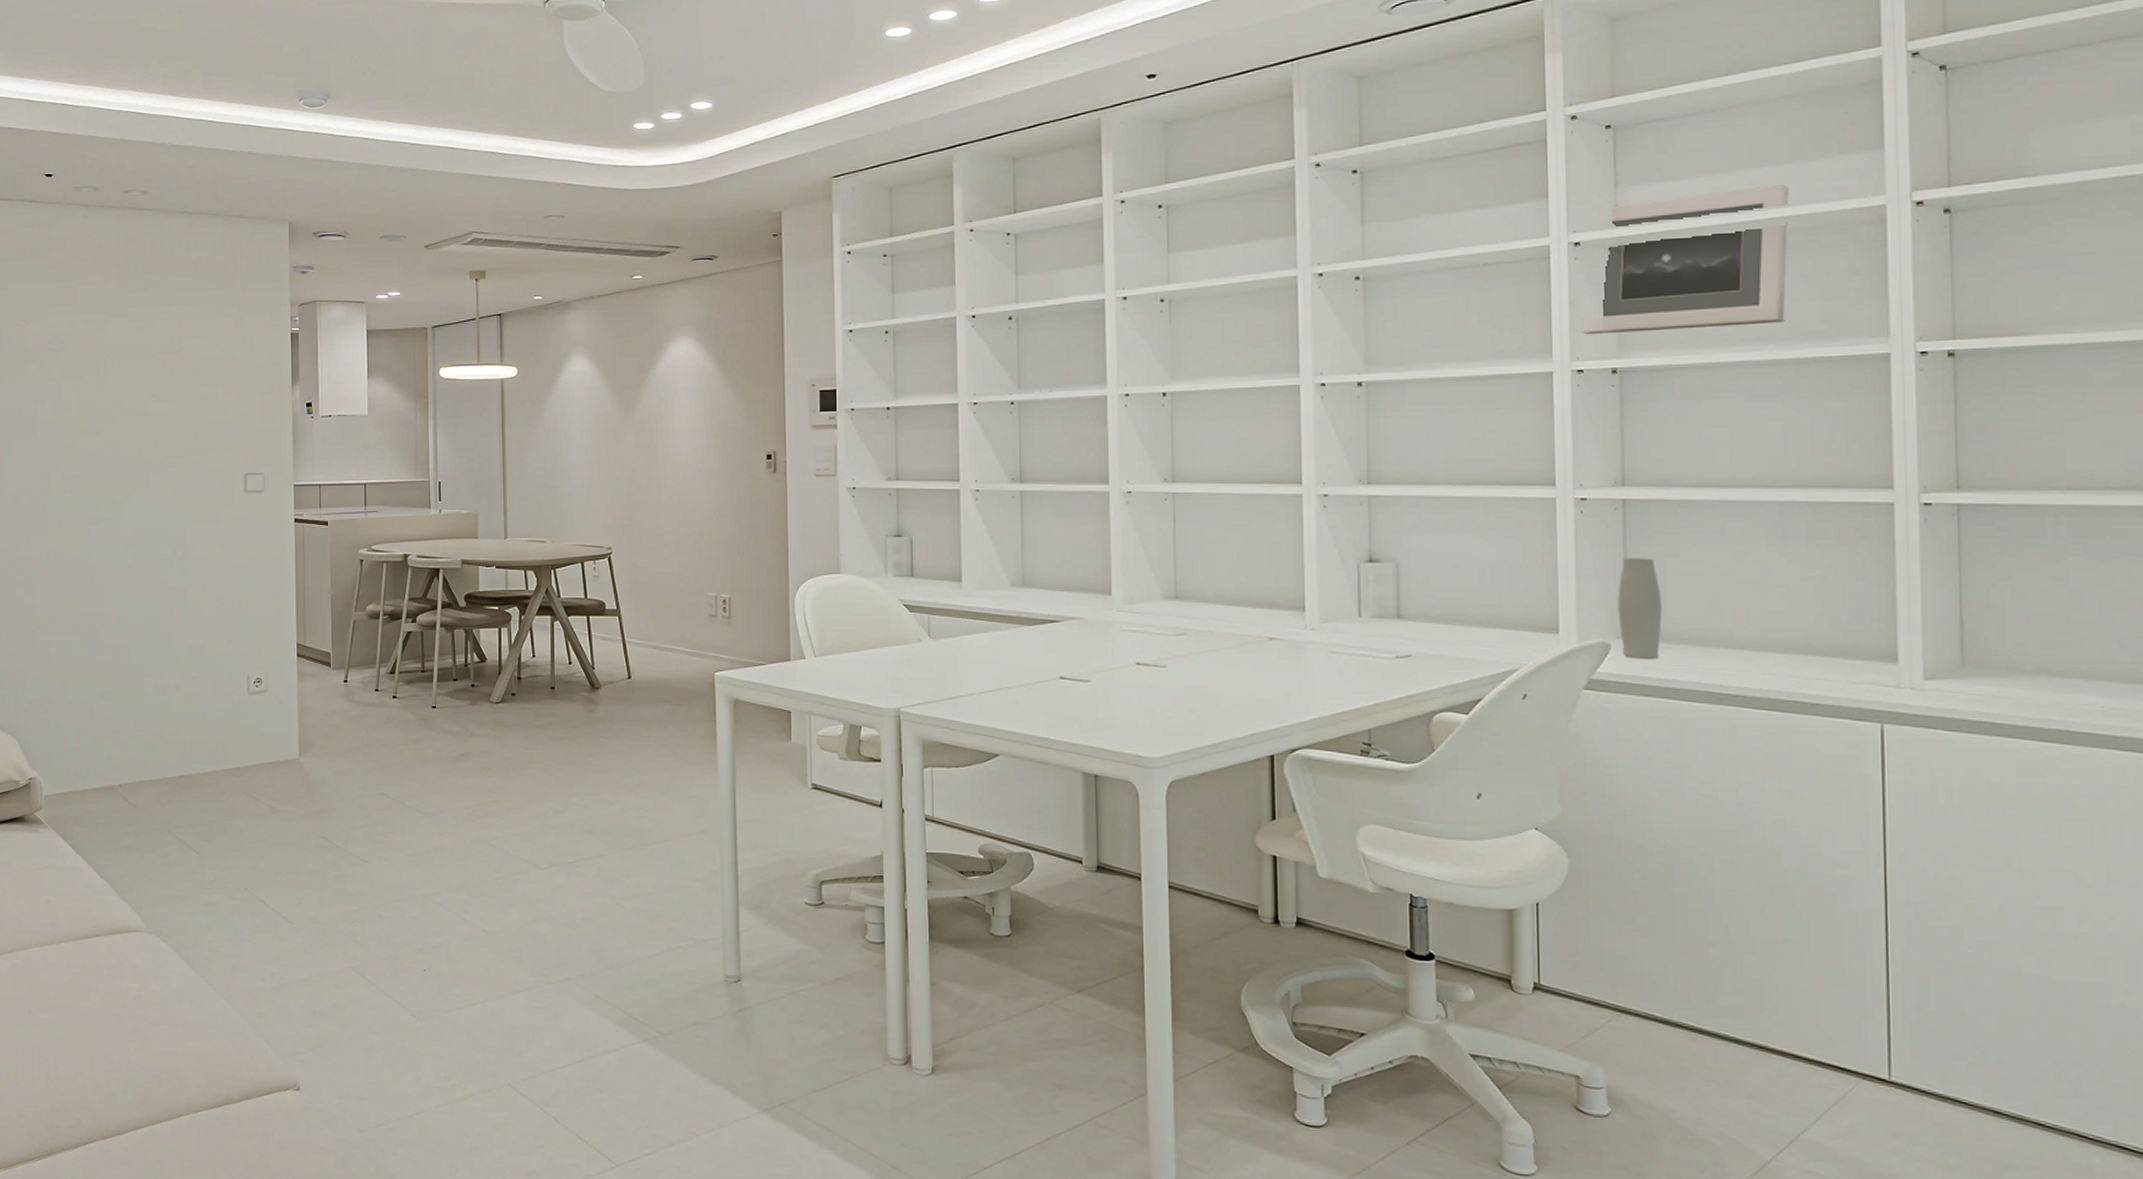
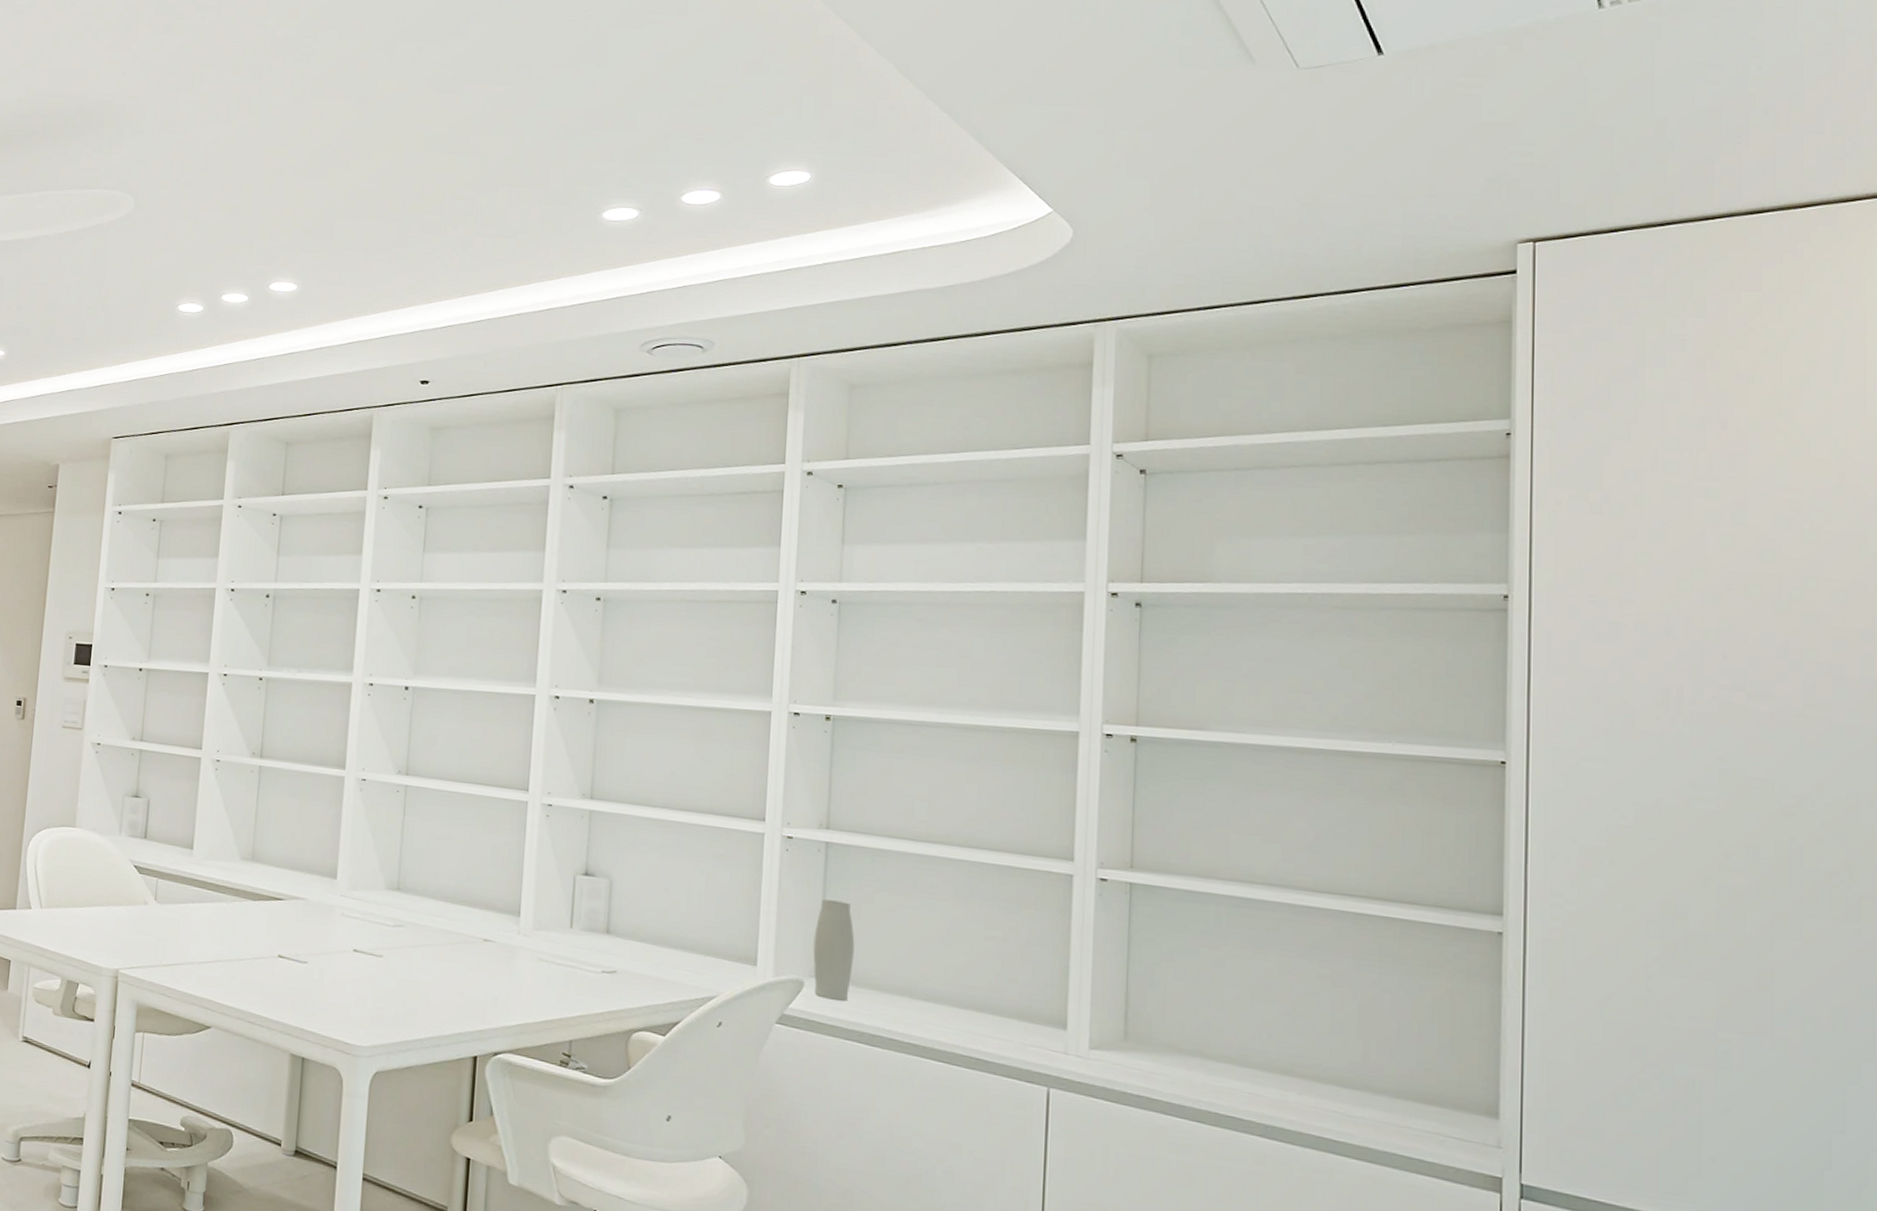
picture frame: present [1581,185,1789,335] -> none [800,560,998,691]

